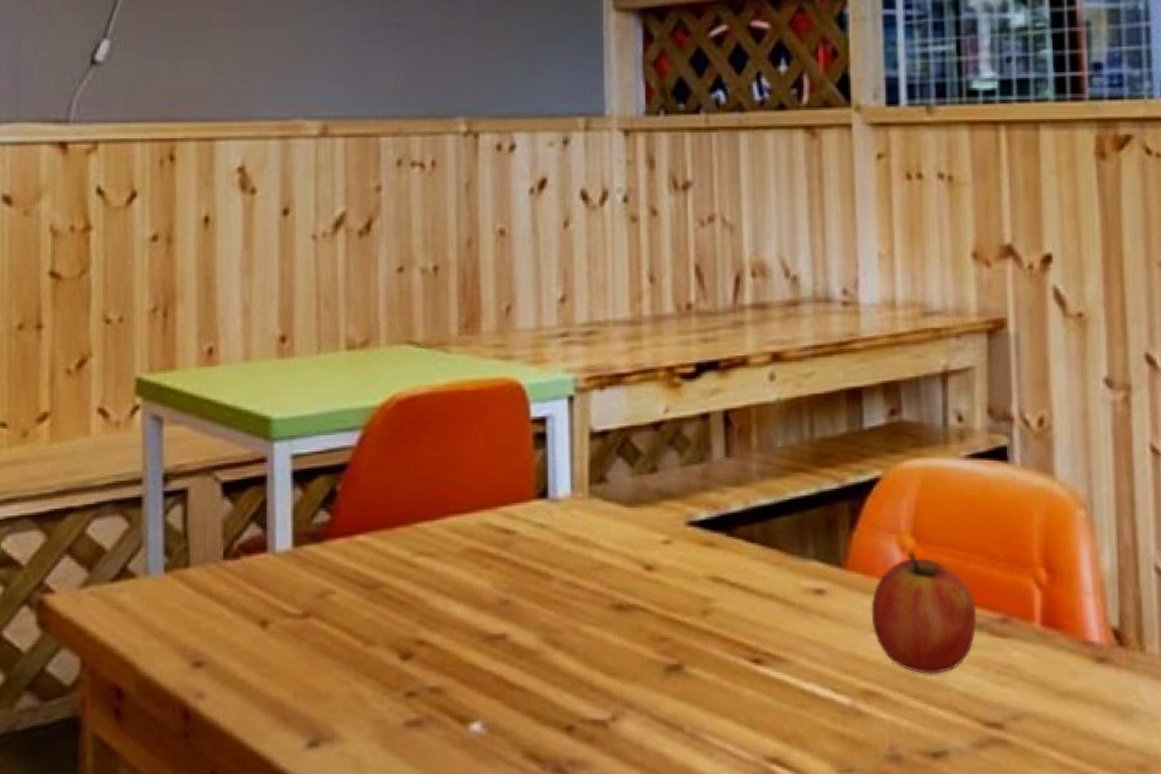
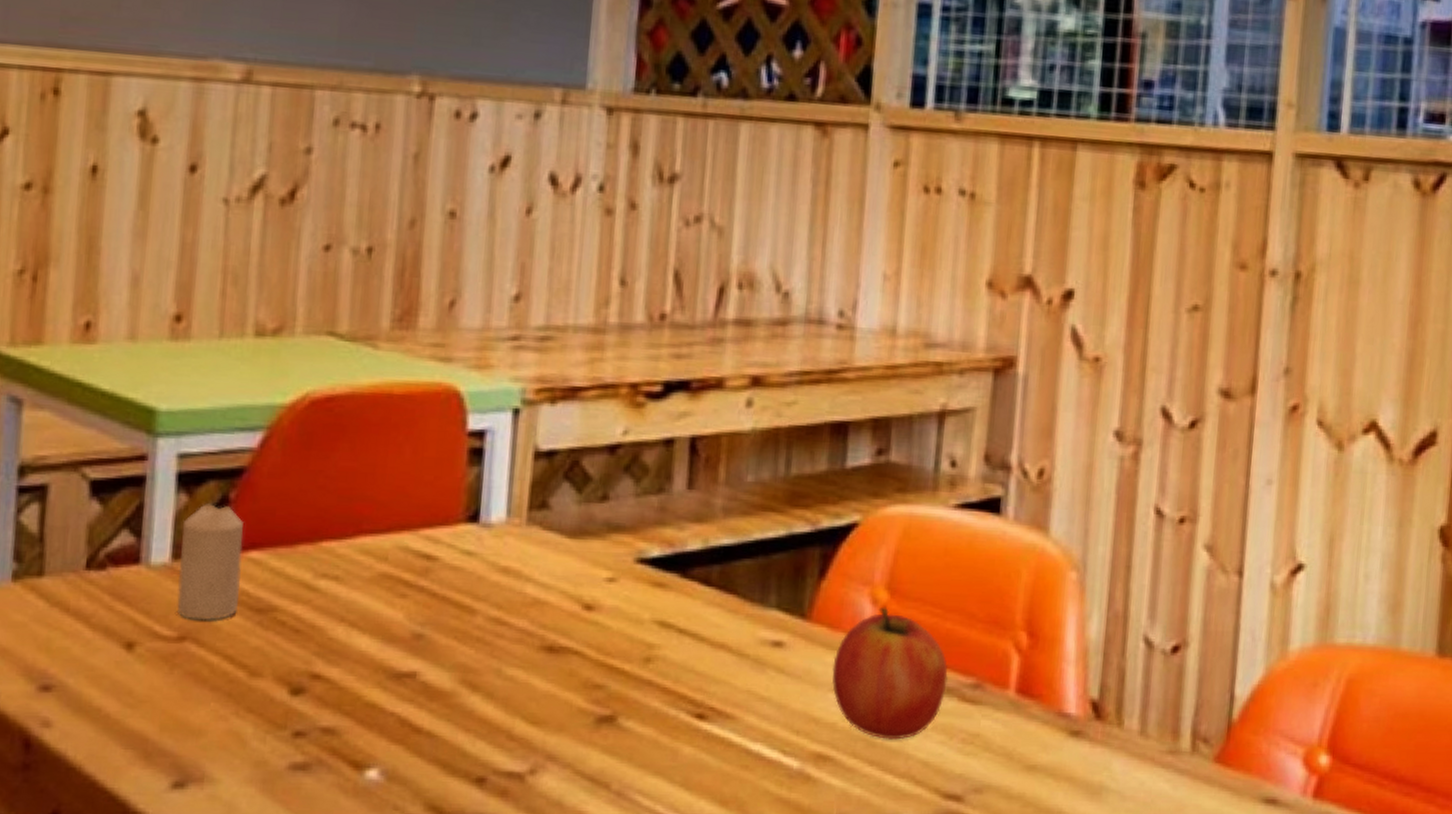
candle: none [299,496,352,598] -> present [177,504,243,620]

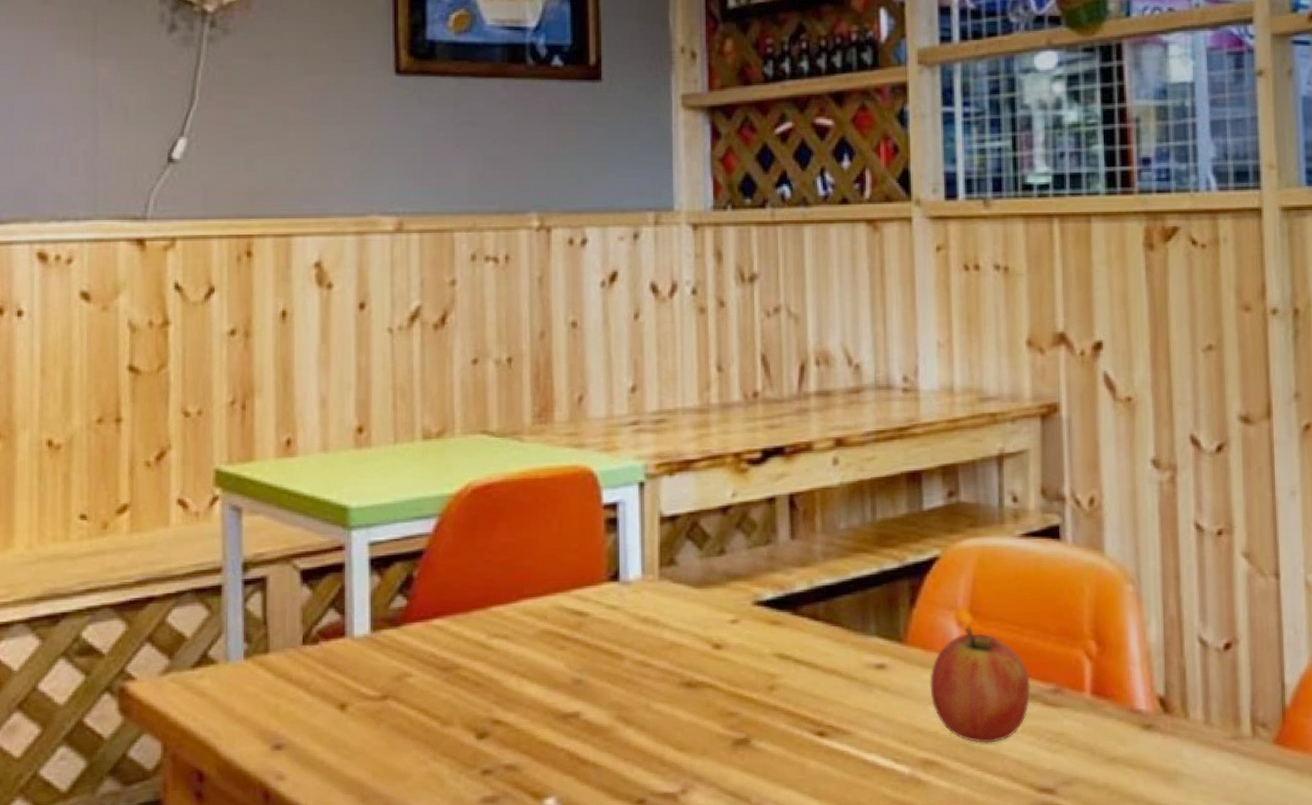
candle: present [177,504,243,620] -> none [377,582,429,681]

